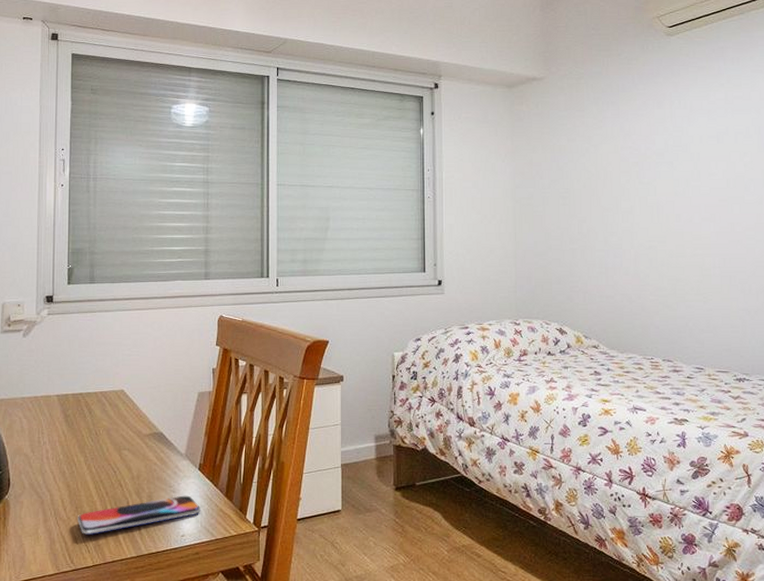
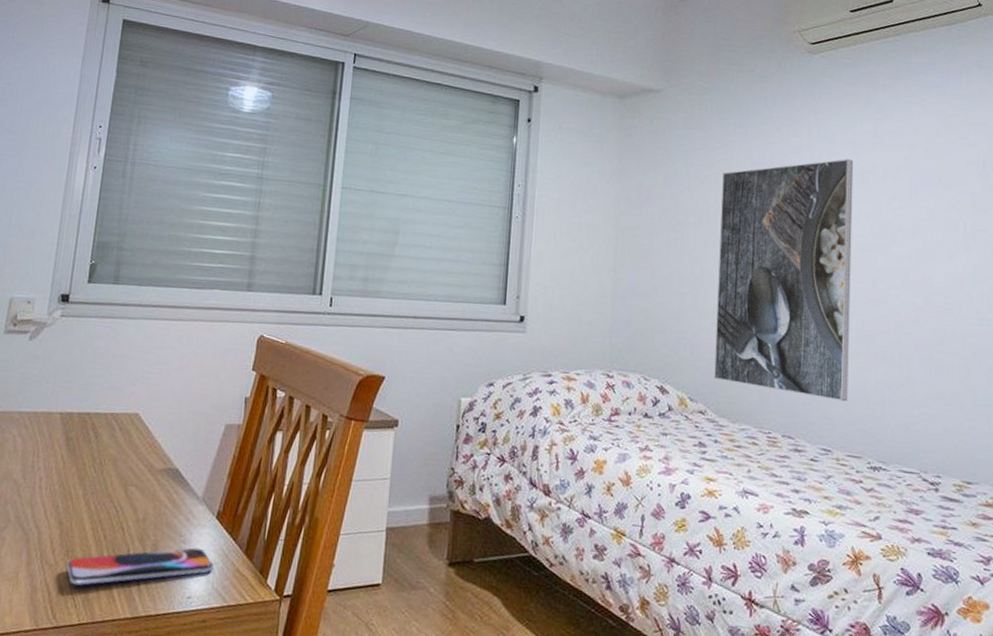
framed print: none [600,124,715,328] -> present [714,159,854,402]

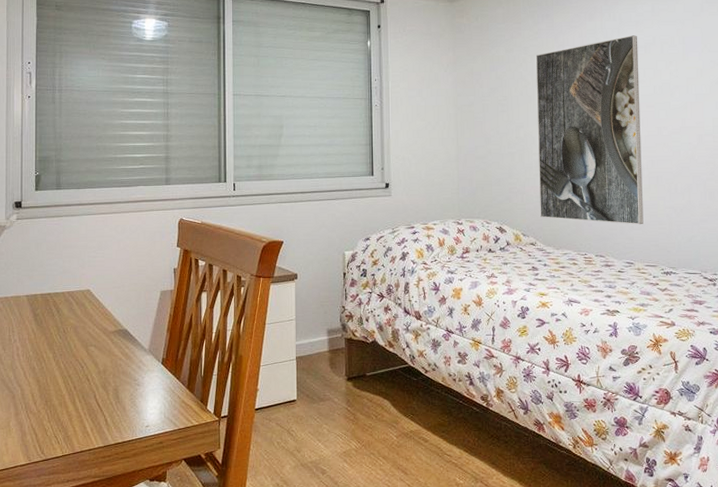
smartphone: present [66,547,214,586] -> none [47,388,164,427]

